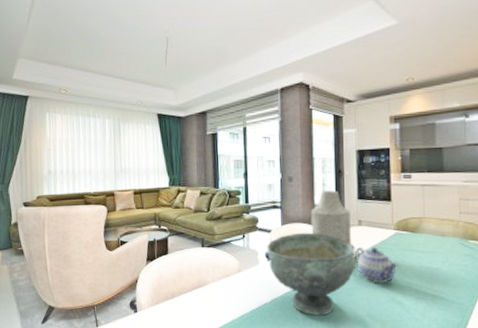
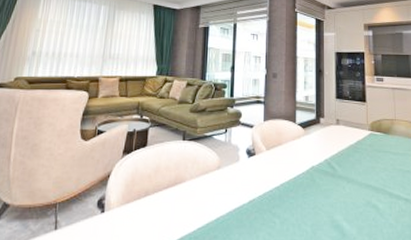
decorative bowl: present [266,232,357,316] -> none [247,129,334,219]
vase: present [311,190,351,243] -> none [292,89,329,142]
teapot: present [355,246,398,284] -> none [333,146,373,185]

